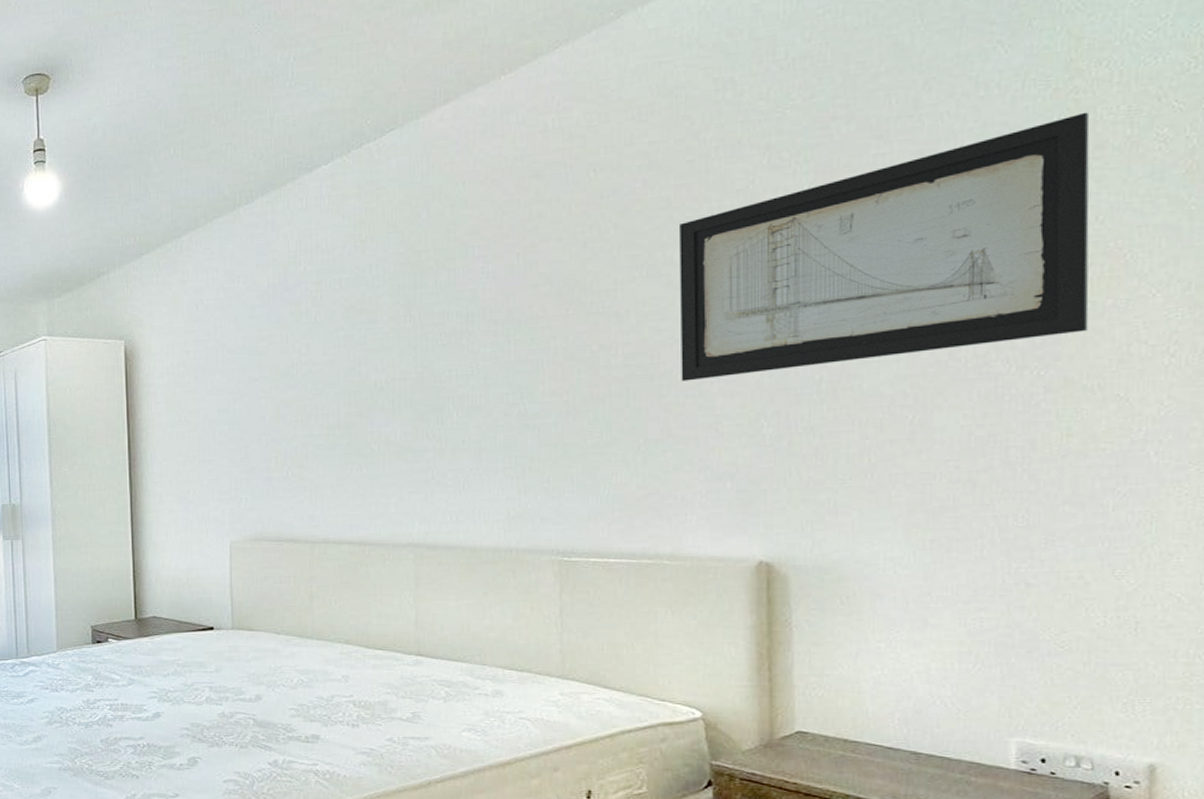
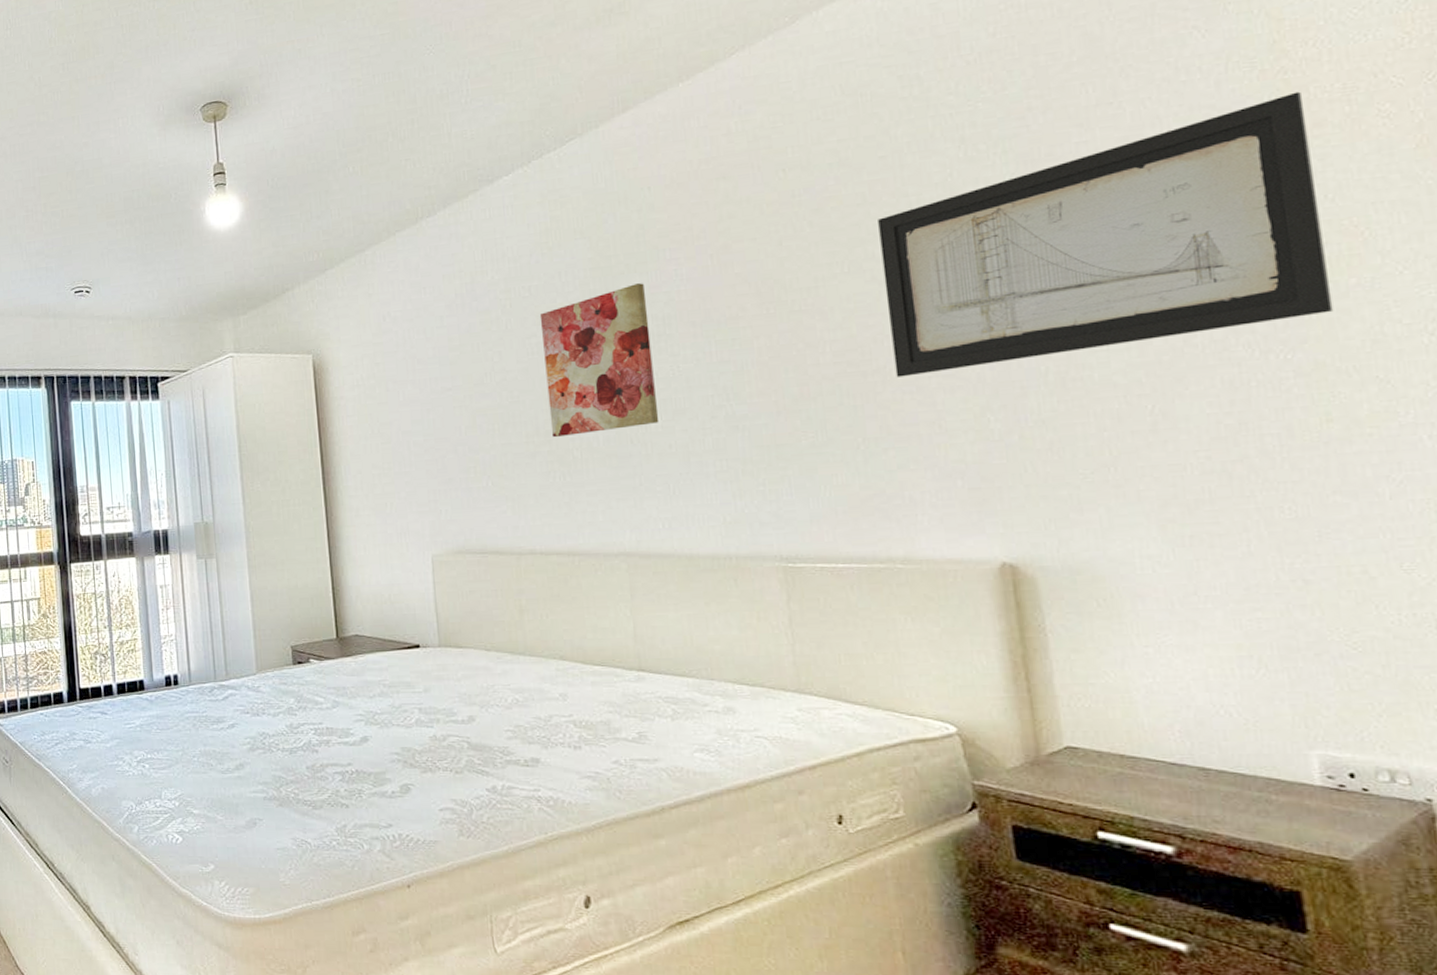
wall art: none [348,279,455,431] -> present [539,283,659,438]

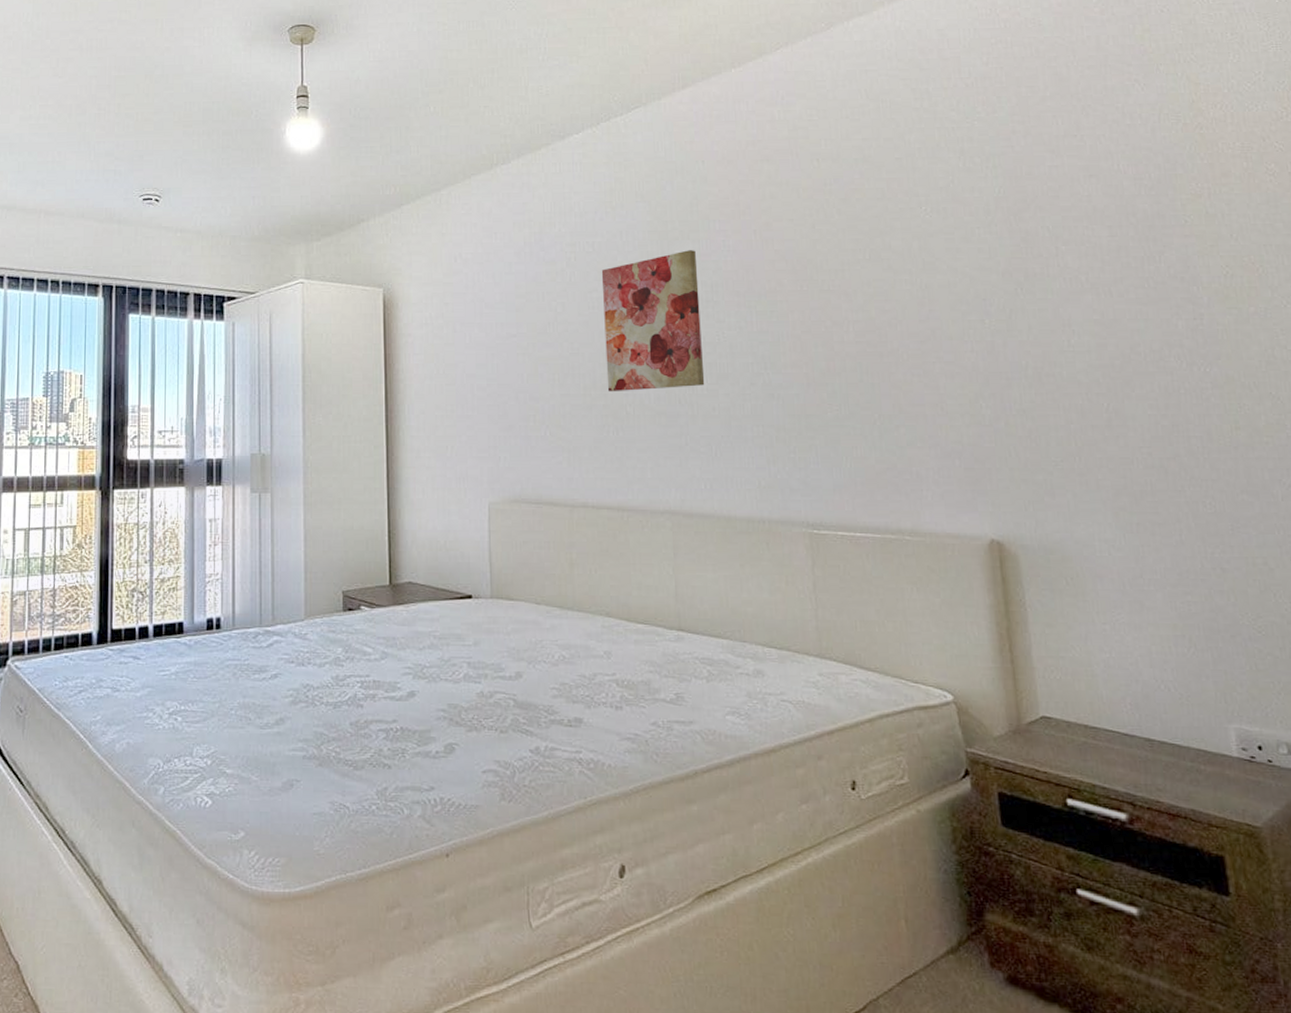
wall art: present [878,91,1334,377] -> none [894,145,1239,360]

